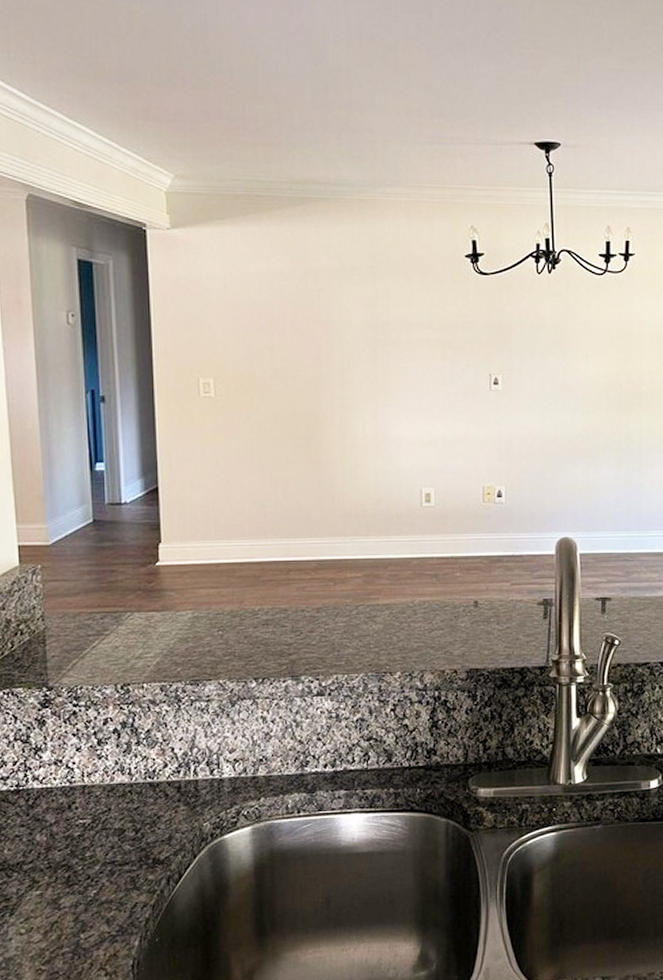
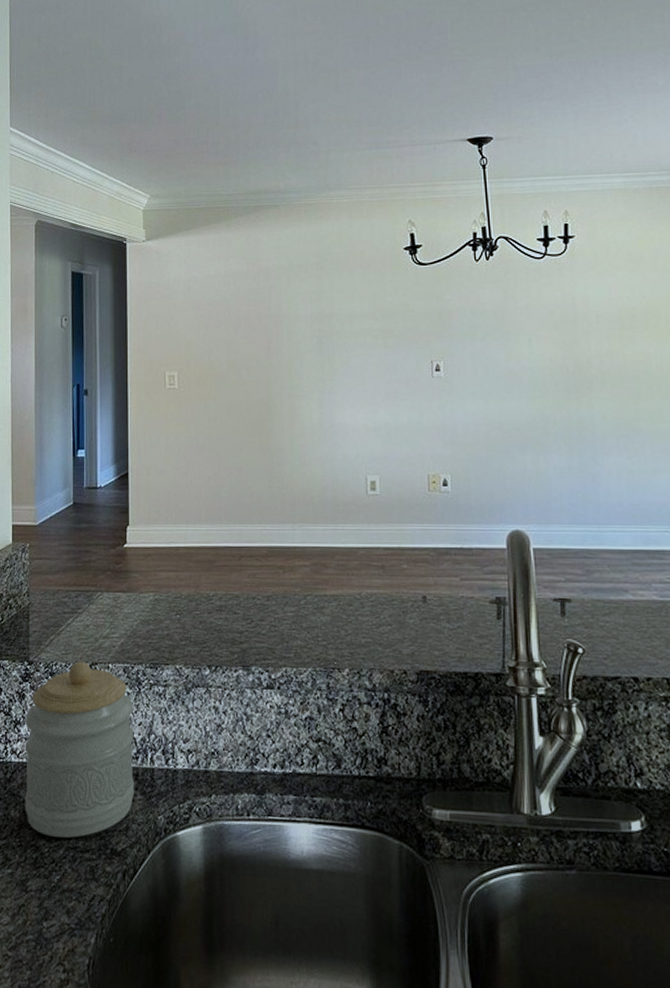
jar: none [47,683,176,855] -> present [25,661,134,838]

